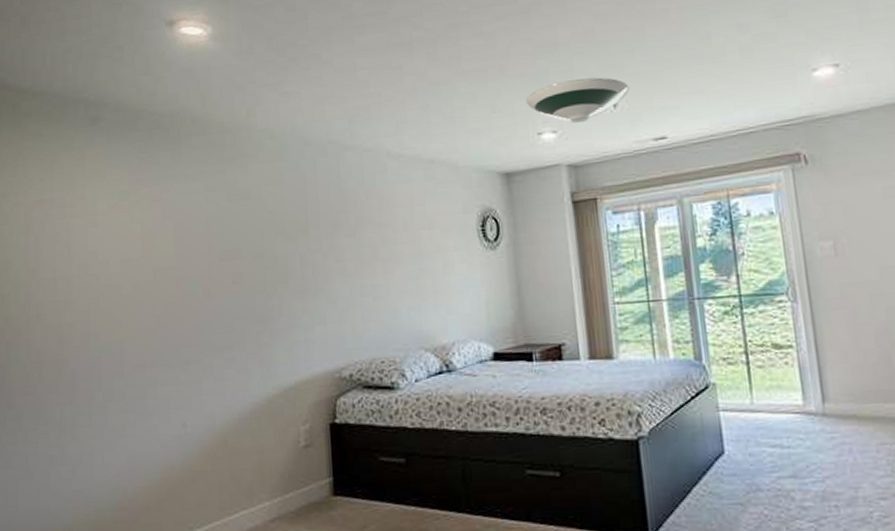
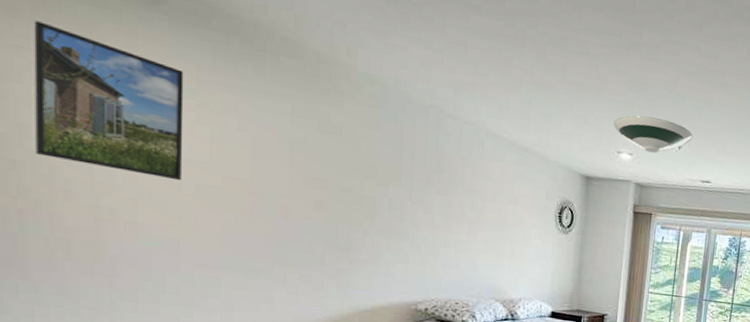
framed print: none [15,166,121,286] -> present [33,21,184,181]

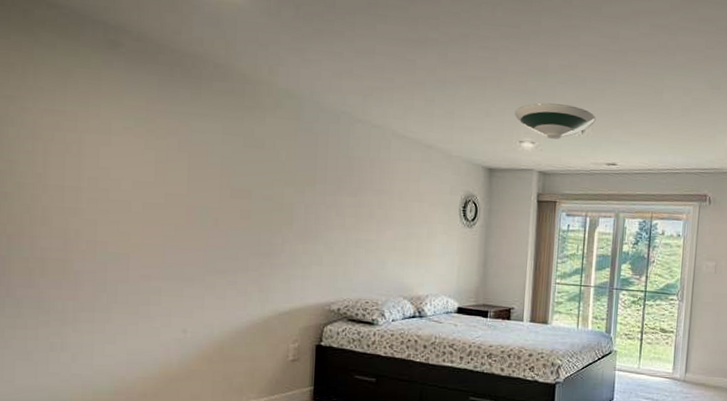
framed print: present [33,21,184,181] -> none [22,73,136,201]

